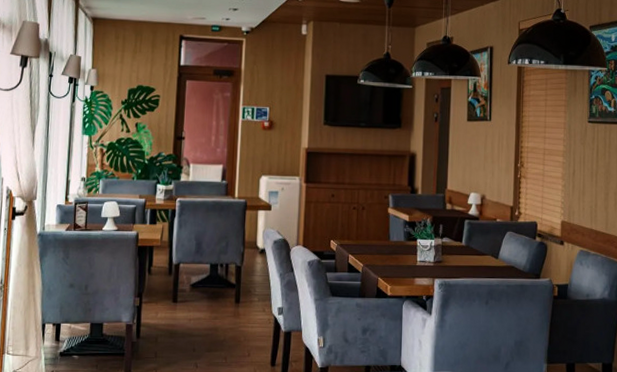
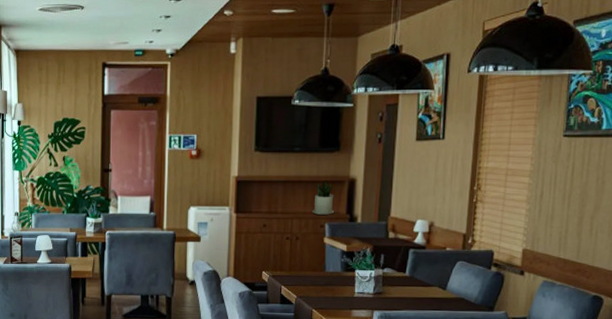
planter: none [377,154,398,187] -> present [312,180,335,216]

